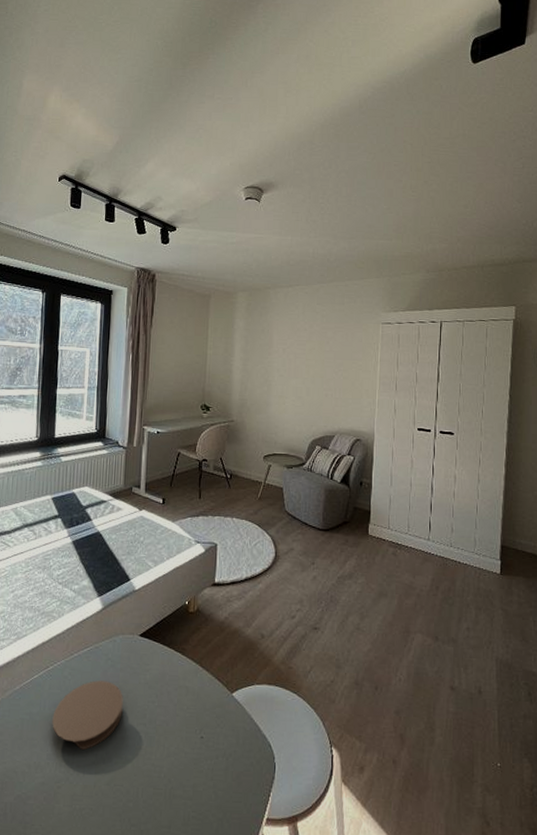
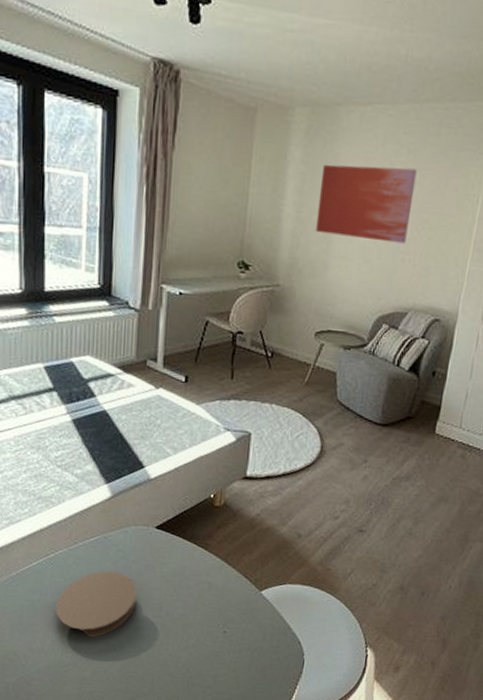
wall art: none [258,328,330,383] -> present [315,164,417,244]

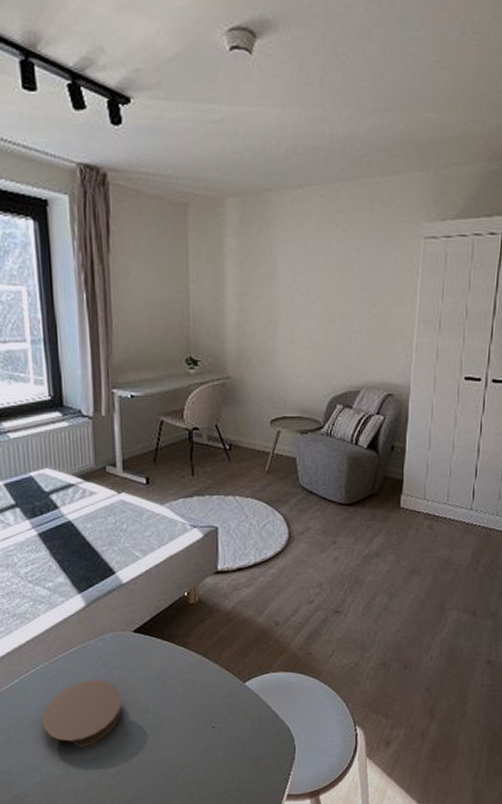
wall art: present [315,164,417,244] -> none [259,247,354,323]

